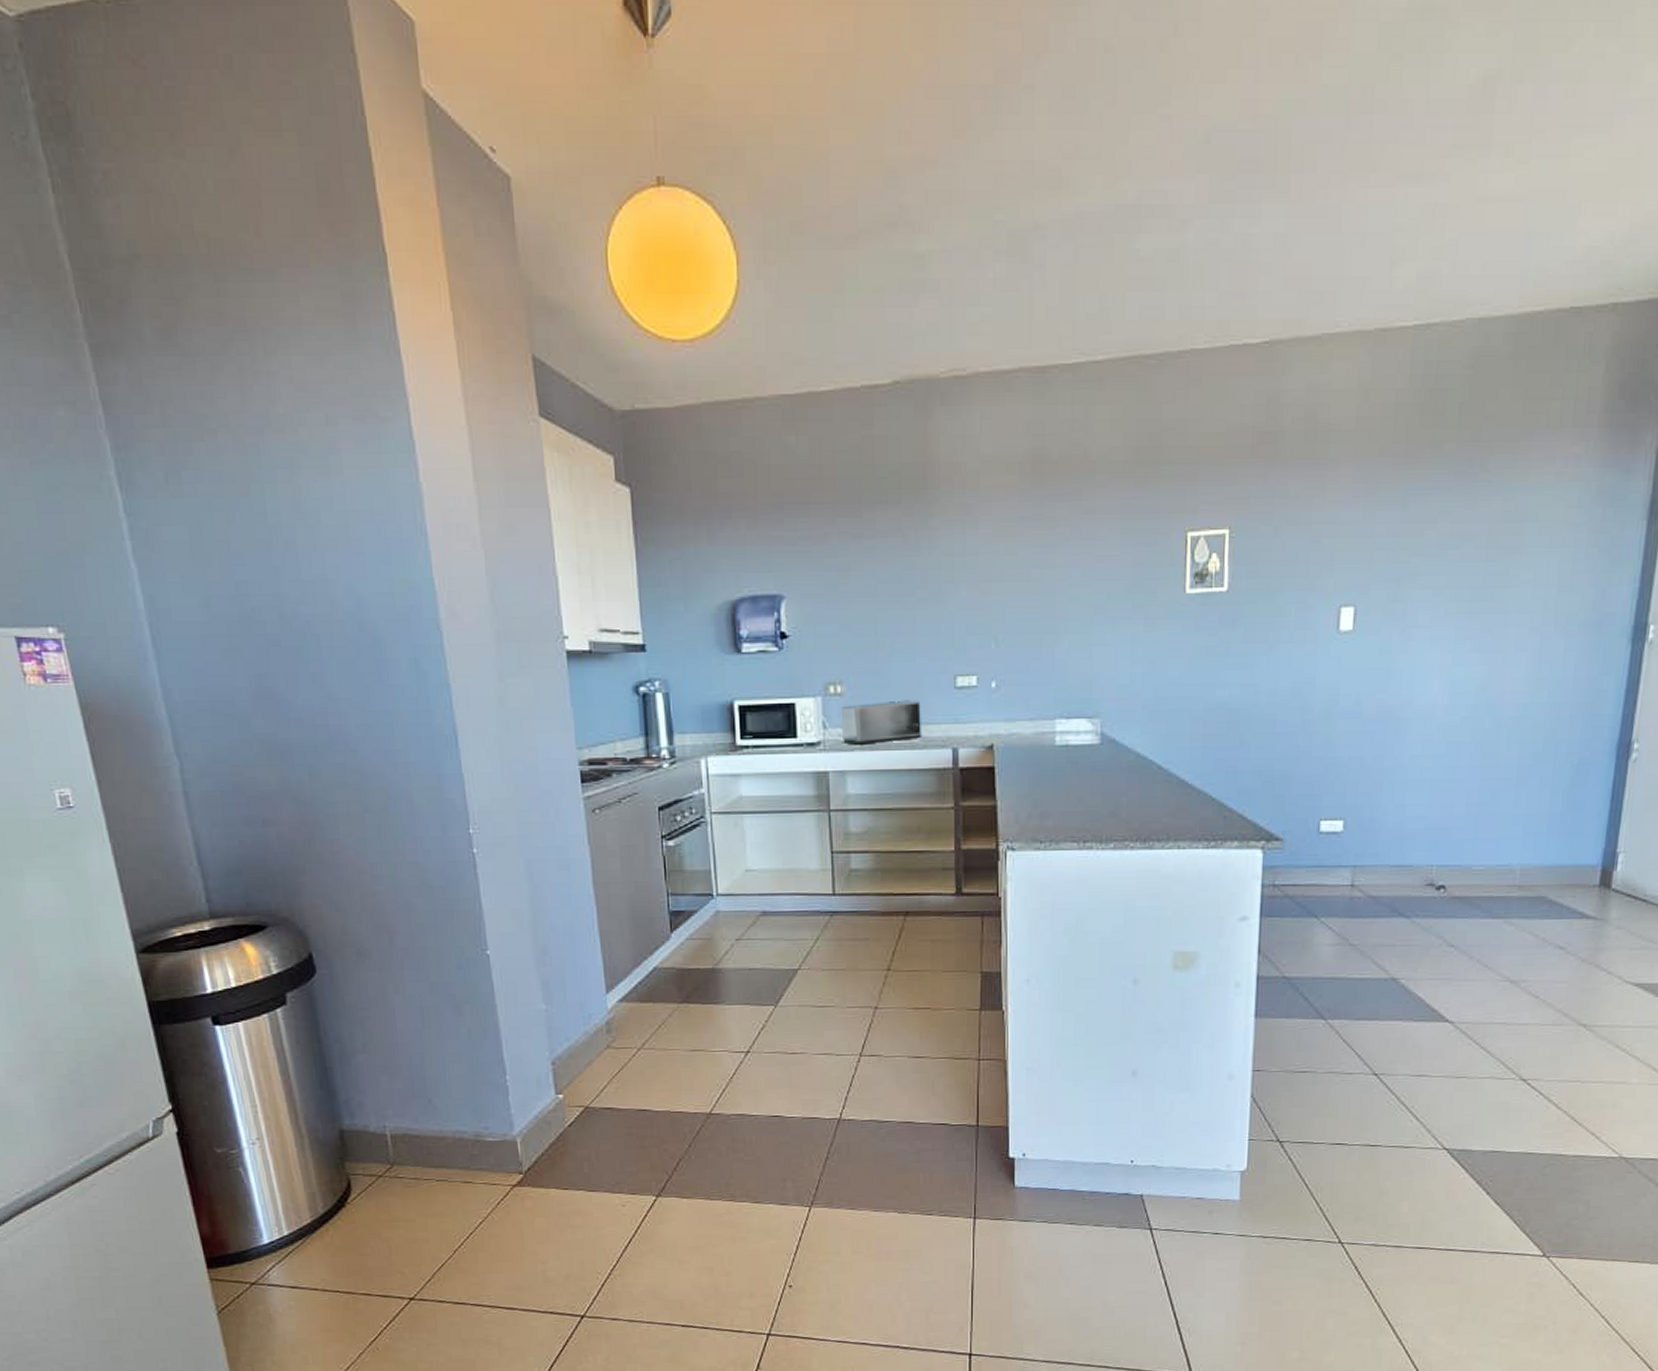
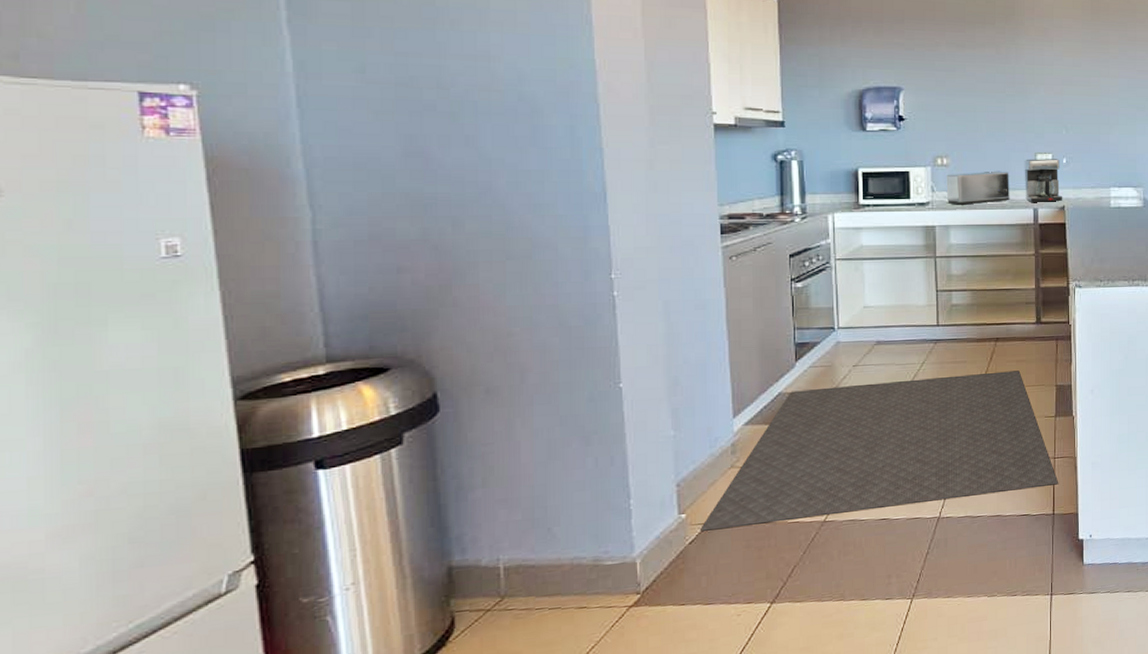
floor mat: none [577,952,983,1114] -> present [699,370,1058,532]
coffee maker: none [940,682,992,742] -> present [1024,159,1063,203]

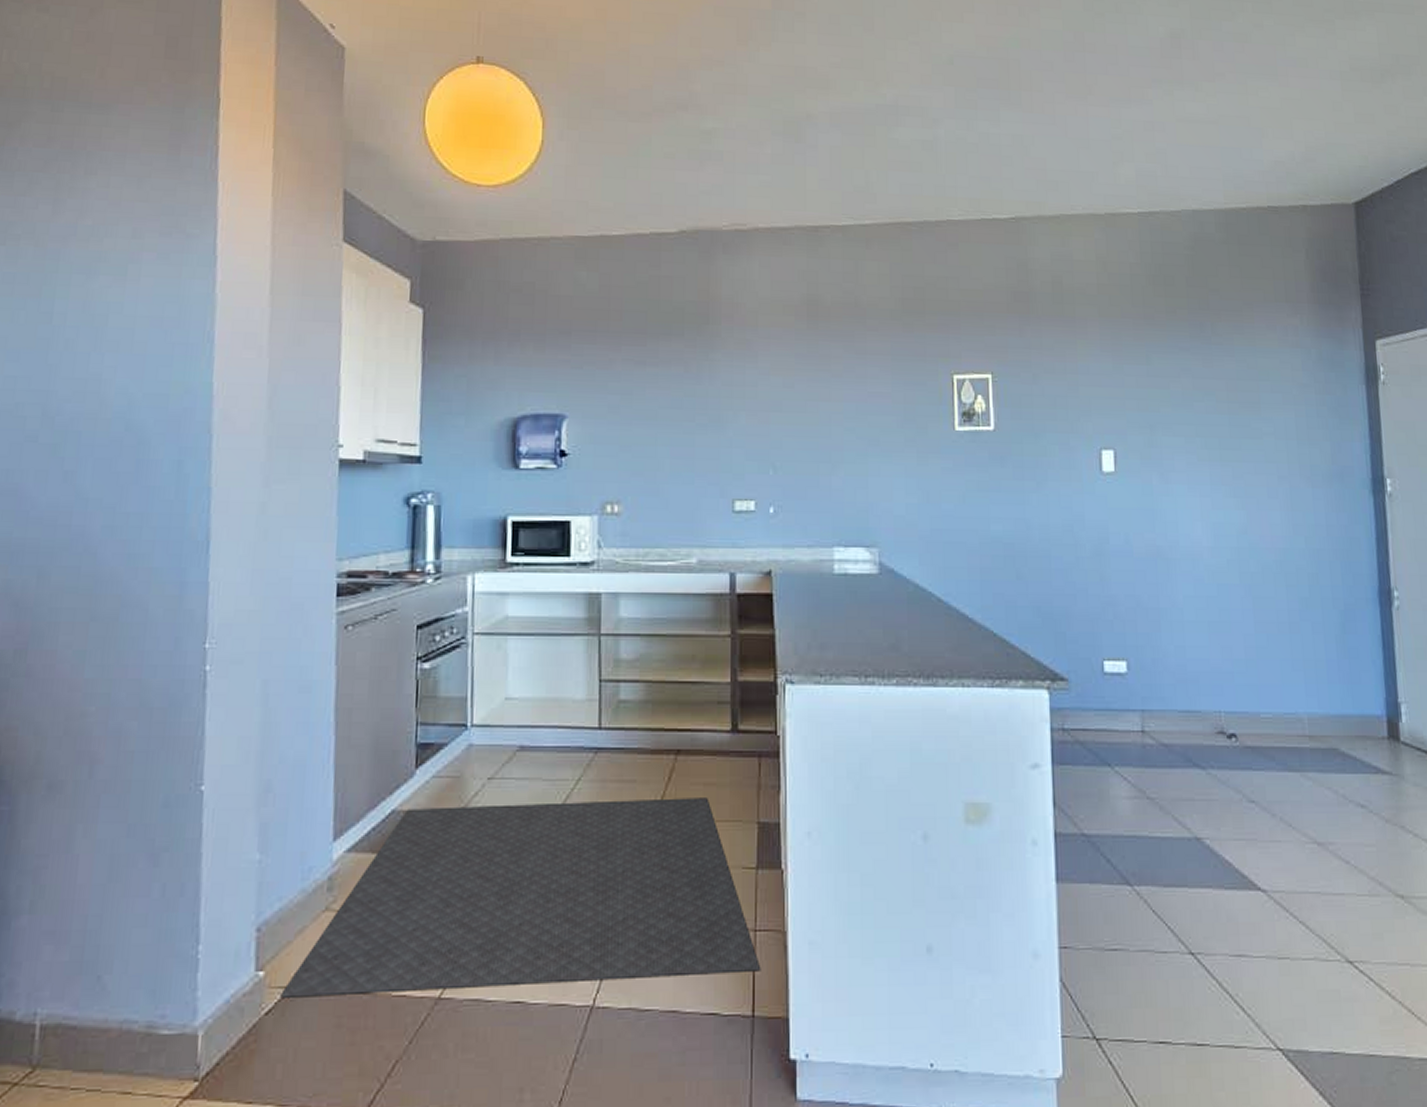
toaster: present [946,172,1009,205] -> none [616,523,699,566]
coffee maker: present [1024,159,1063,203] -> none [718,507,770,566]

